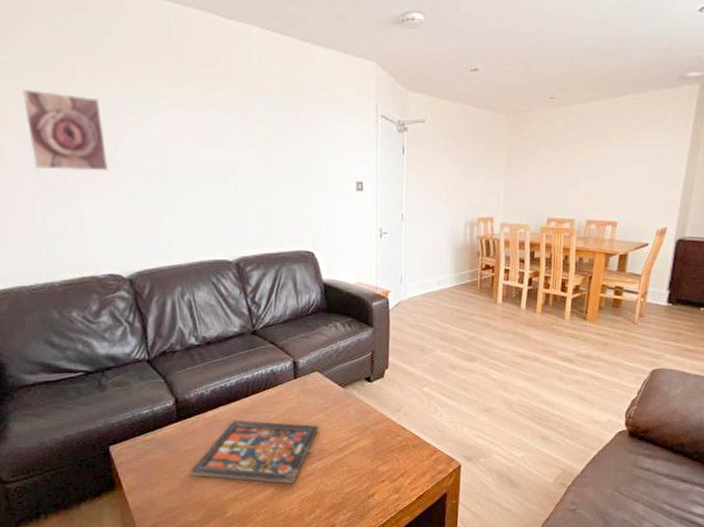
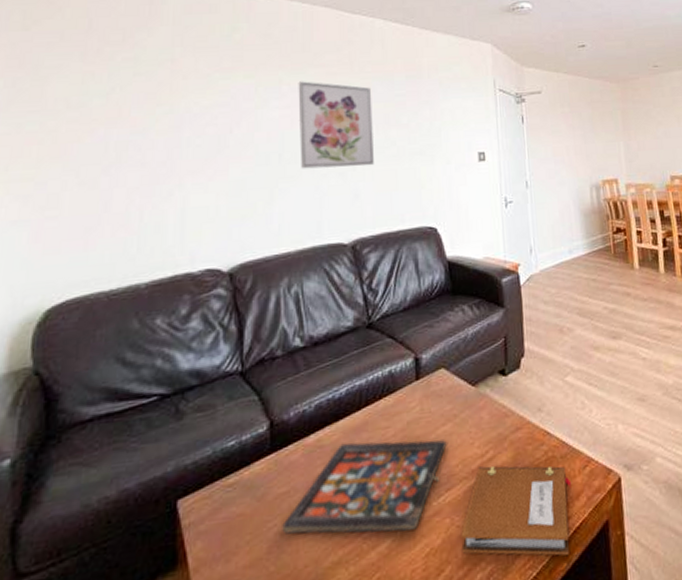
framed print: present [22,89,108,171] -> none [139,83,221,161]
wall art: none [176,95,254,189] -> present [298,81,374,169]
notebook: none [328,447,419,512] -> present [461,466,571,556]

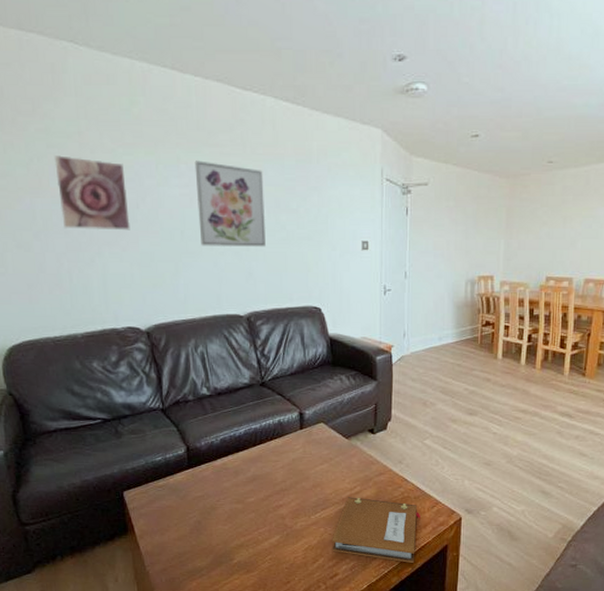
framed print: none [139,83,221,161] -> present [54,155,130,231]
board game: present [282,440,447,534] -> none [200,468,323,532]

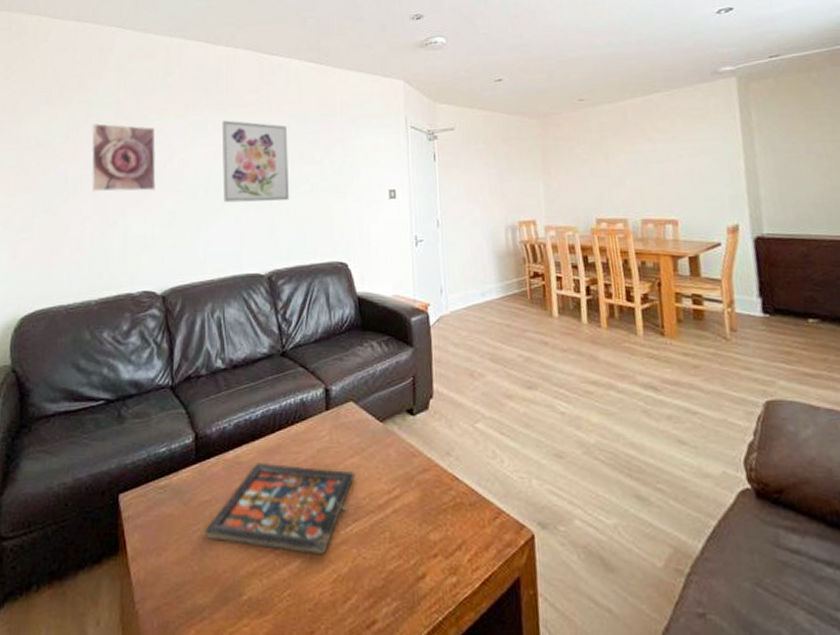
board game: none [200,468,323,532] -> present [205,462,355,554]
notebook: present [332,497,420,563] -> none [367,503,480,605]

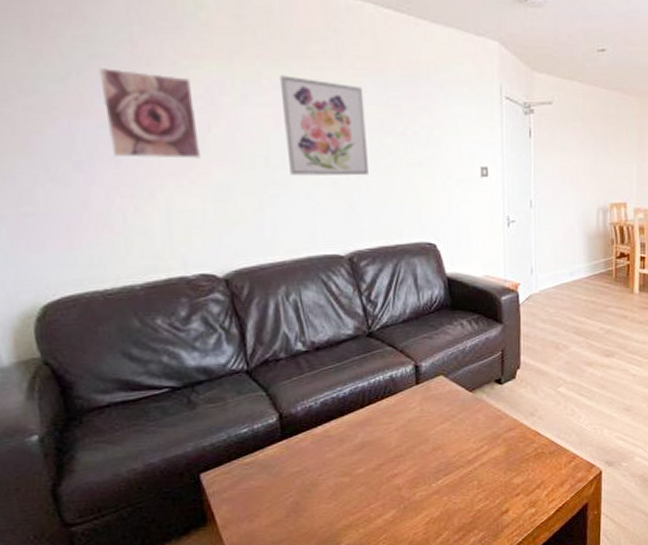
board game: present [205,462,355,554] -> none [297,434,445,505]

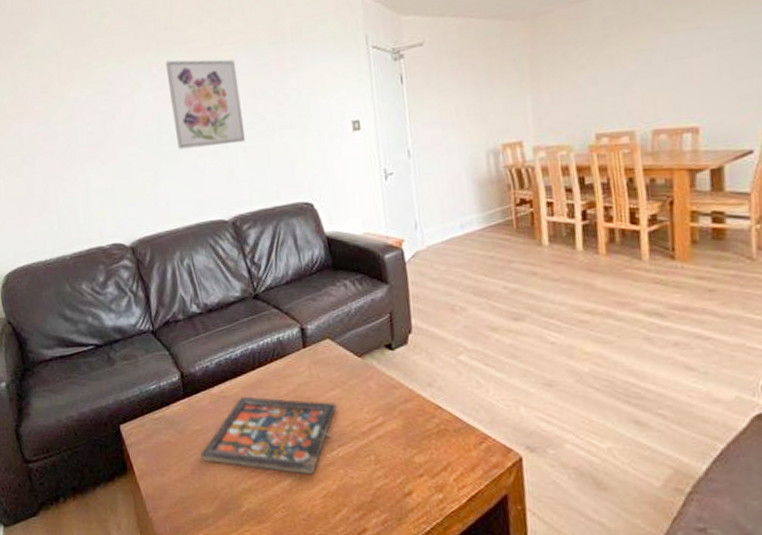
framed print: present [98,68,201,159] -> none [36,76,109,150]
board game: none [297,434,445,505] -> present [200,396,337,474]

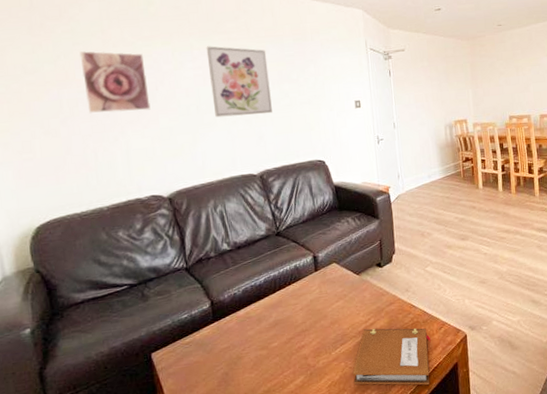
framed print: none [36,76,109,150] -> present [79,51,151,114]
board game: present [200,396,337,474] -> none [226,312,340,374]
notebook: none [354,430,466,518] -> present [352,328,431,385]

